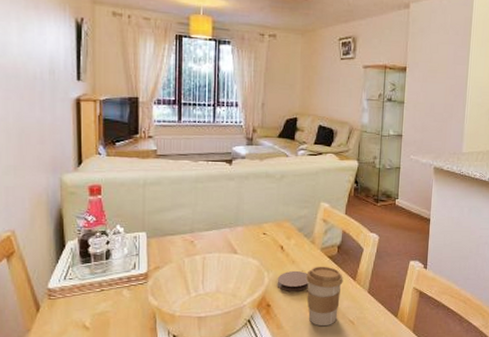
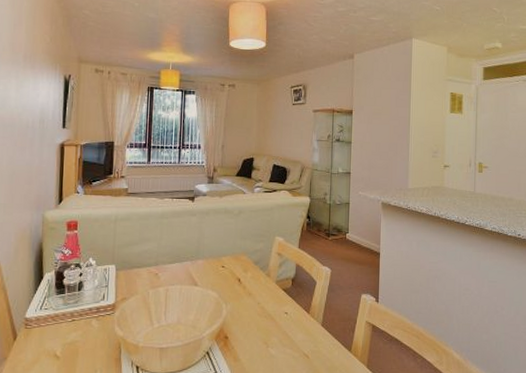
coaster: present [277,270,309,291] -> none [234,303,264,324]
coffee cup: present [306,266,343,327] -> none [262,298,298,360]

